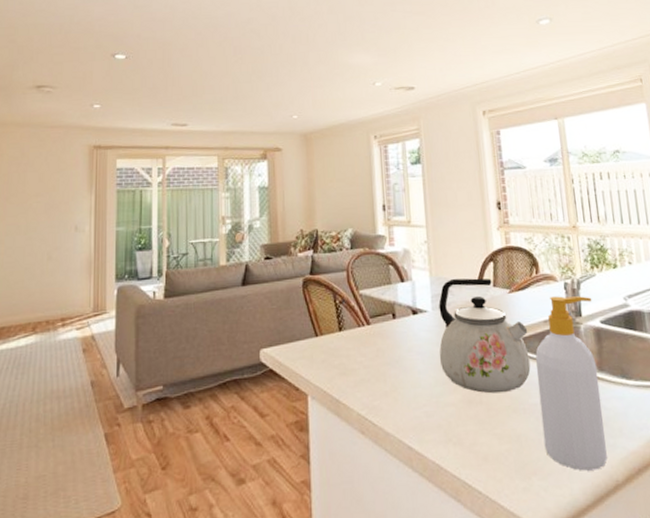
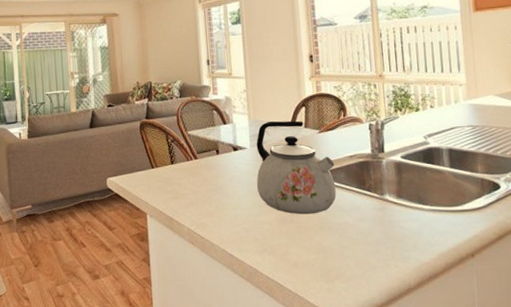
soap bottle: present [535,296,607,471] -> none [341,135,402,277]

